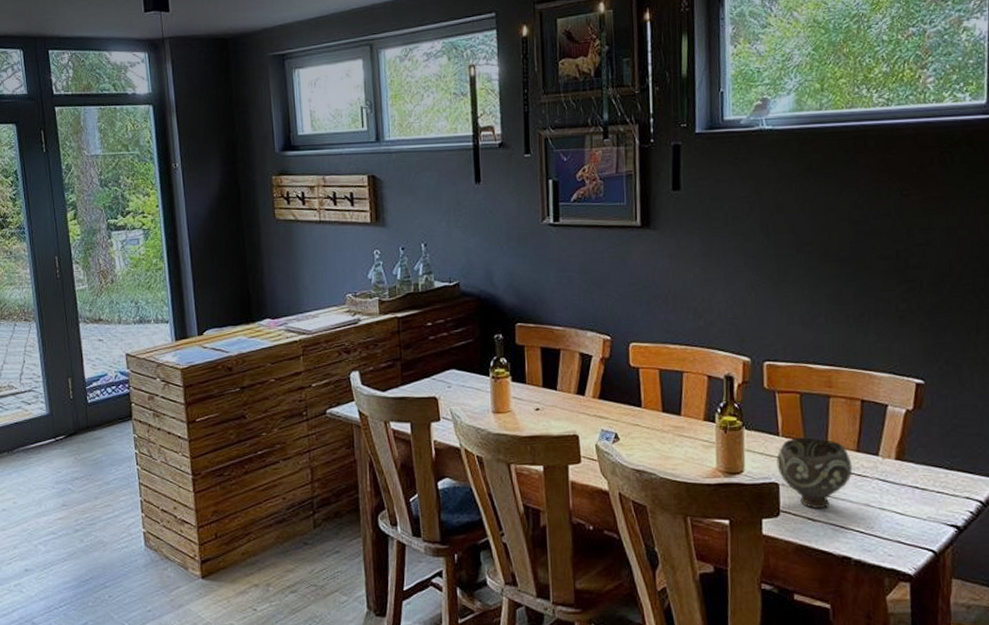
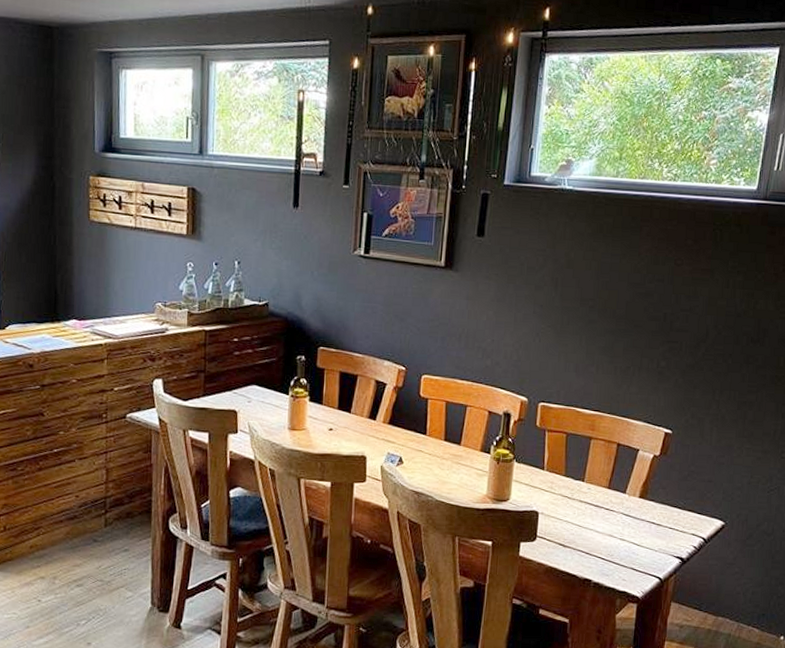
bowl: present [776,437,853,510] -> none [539,472,603,537]

